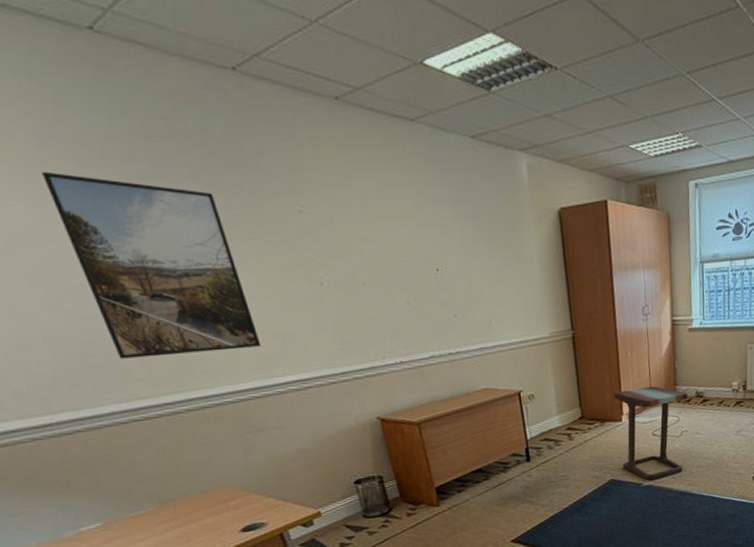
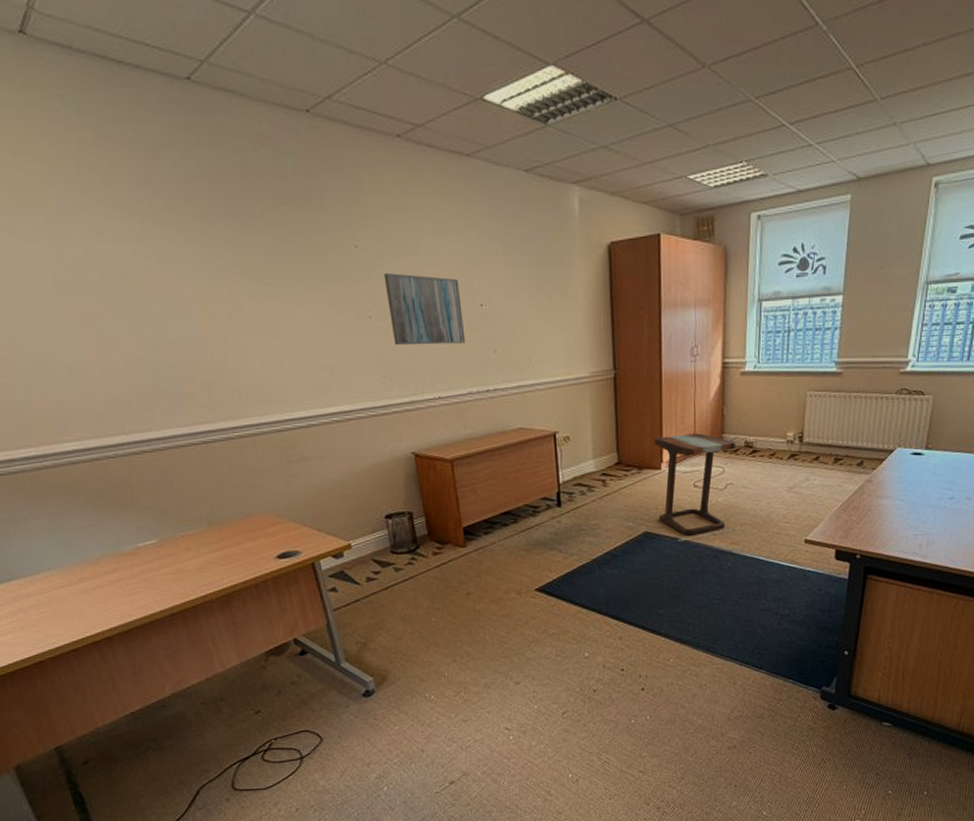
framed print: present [42,171,262,359] -> none [137,210,310,385]
wall art: none [333,239,424,312] -> present [384,273,466,346]

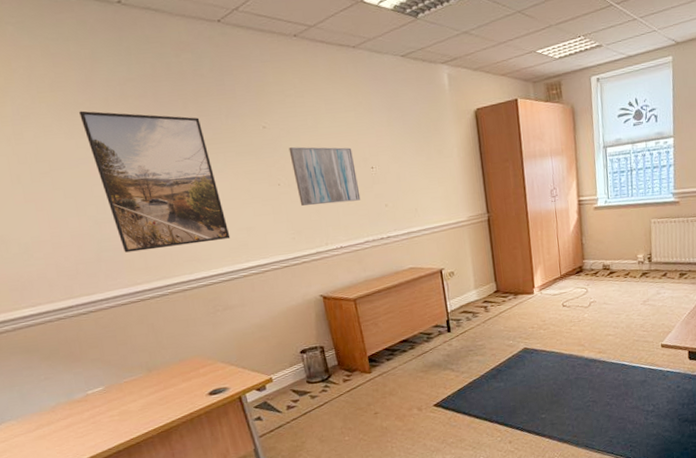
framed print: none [137,210,310,385] -> present [79,111,231,253]
side table: present [654,433,744,541] -> none [526,261,608,354]

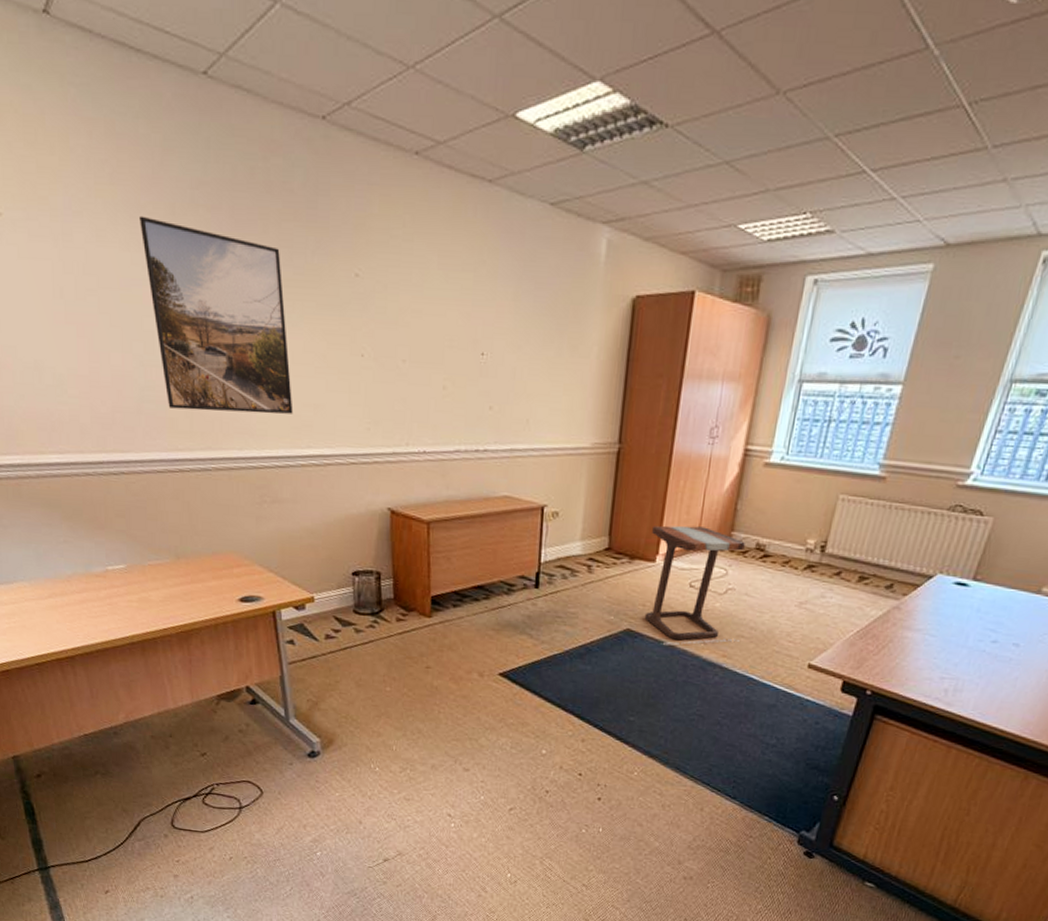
wall art: present [289,147,361,206] -> none [382,308,462,395]
side table: none [526,261,608,354] -> present [644,525,745,646]

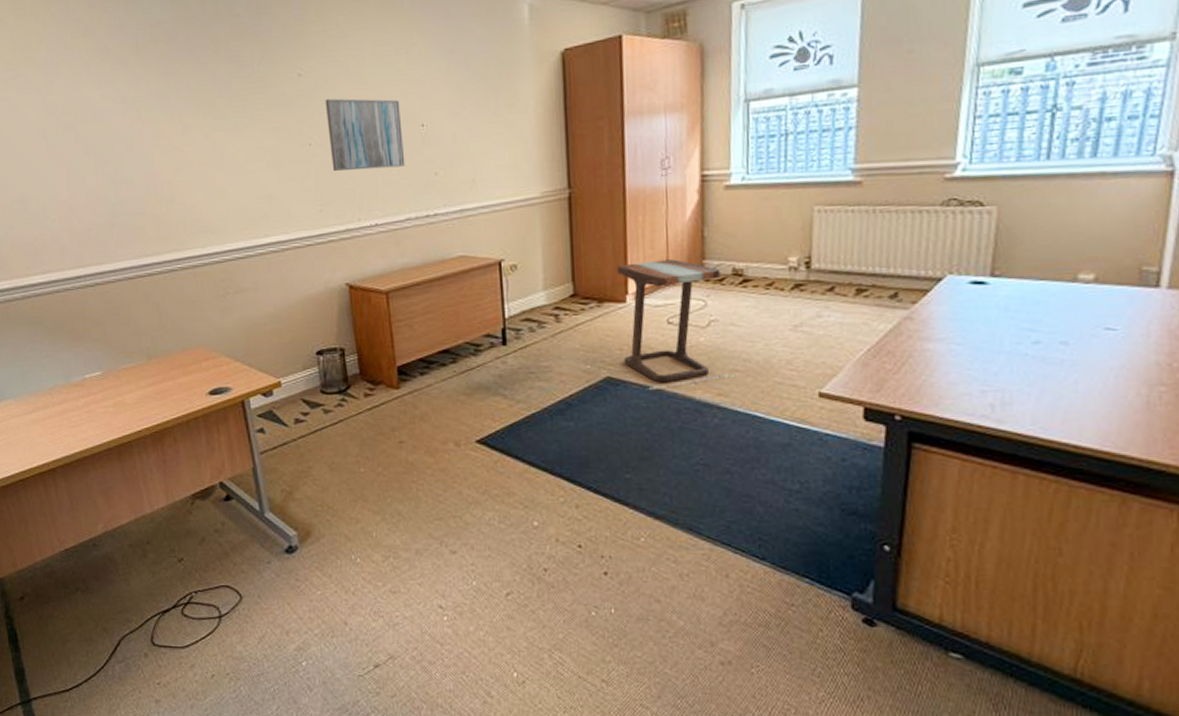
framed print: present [139,215,293,414] -> none [109,57,250,219]
wall art: none [382,308,462,395] -> present [325,98,405,172]

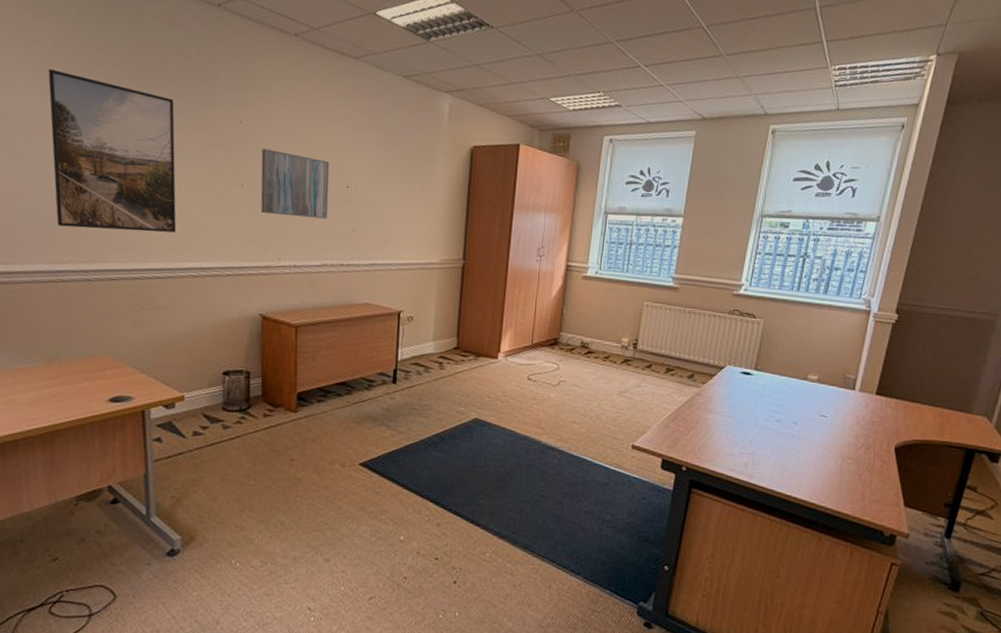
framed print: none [109,57,250,219] -> present [48,68,177,233]
side table: present [617,259,734,390] -> none [490,327,573,432]

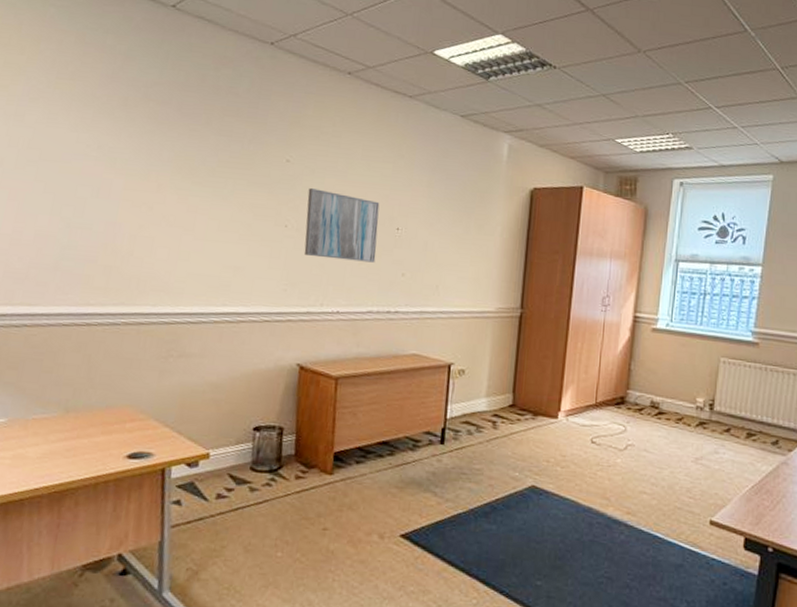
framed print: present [48,68,177,233] -> none [87,105,220,275]

